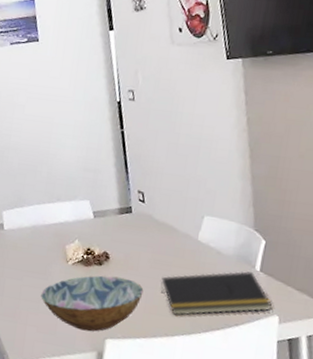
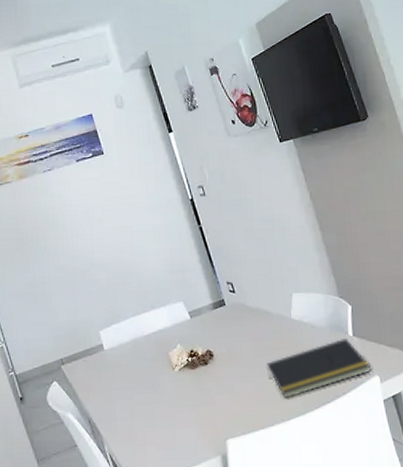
bowl: present [41,275,144,332] -> none [154,372,253,437]

